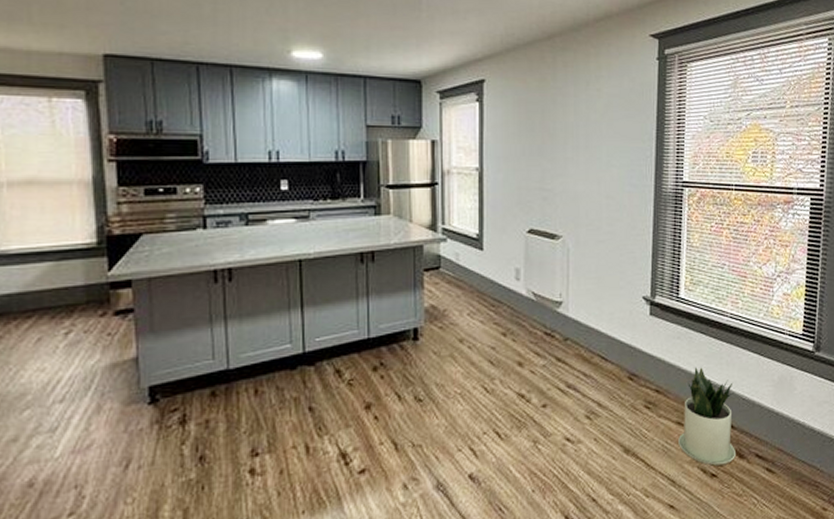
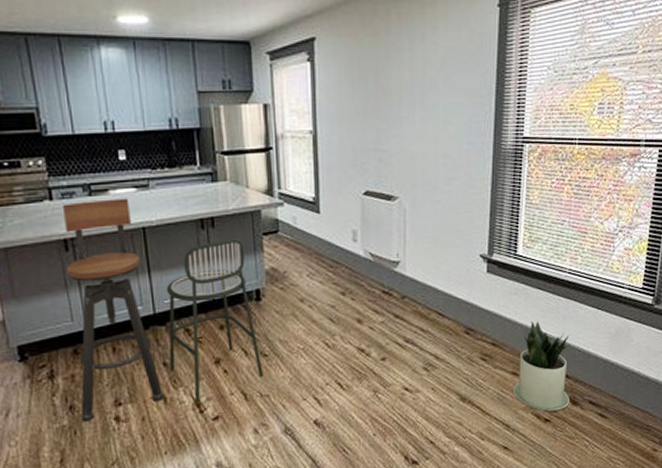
bar stool: none [211,229,307,475] -> present [62,198,164,422]
bar stool: none [316,274,416,452] -> present [166,238,263,402]

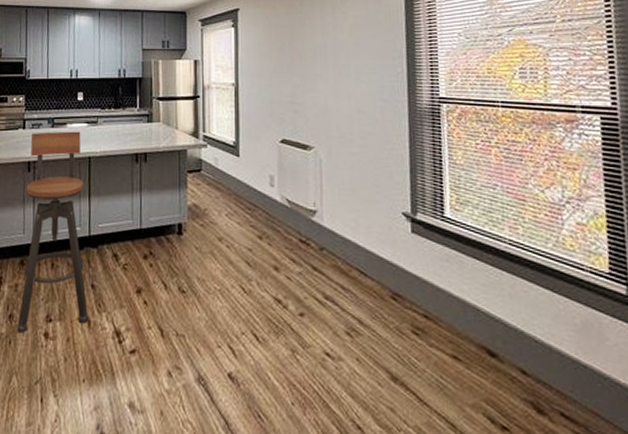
bar stool: present [166,238,263,402] -> none [97,173,180,331]
planter: present [513,321,570,412] -> none [456,296,533,418]

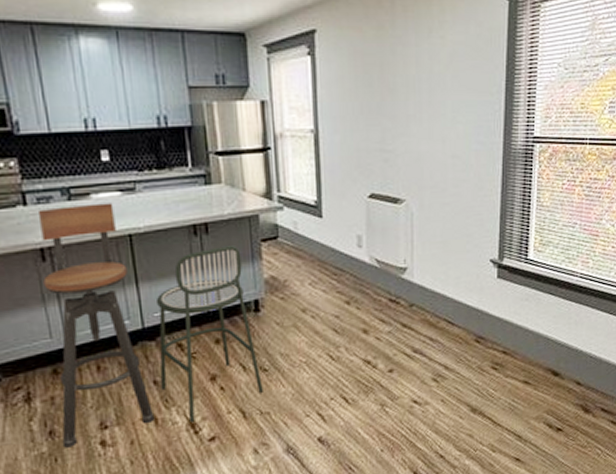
bar stool: none [97,173,180,331] -> present [155,245,263,422]

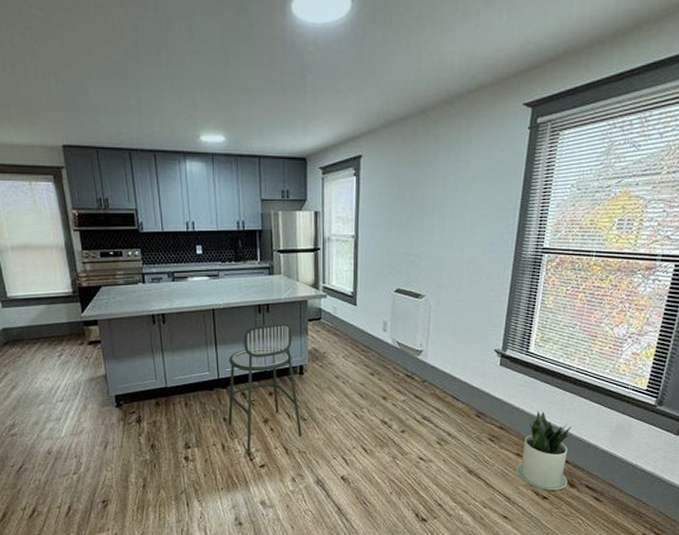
bar stool: present [37,203,155,448] -> none [152,284,223,458]
planter: none [525,327,581,421] -> present [516,411,572,491]

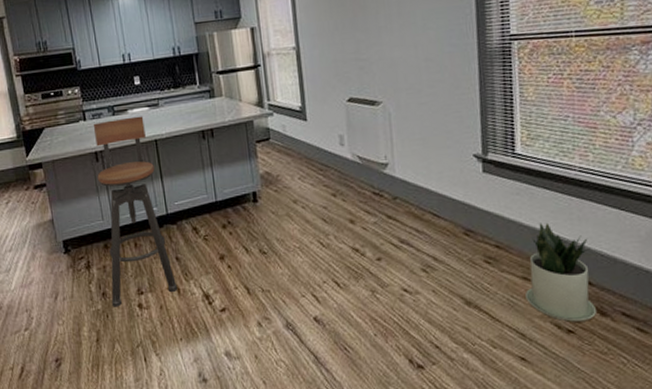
bar stool: none [152,284,223,458] -> present [93,116,178,307]
bar stool: present [228,322,302,452] -> none [175,146,263,294]

